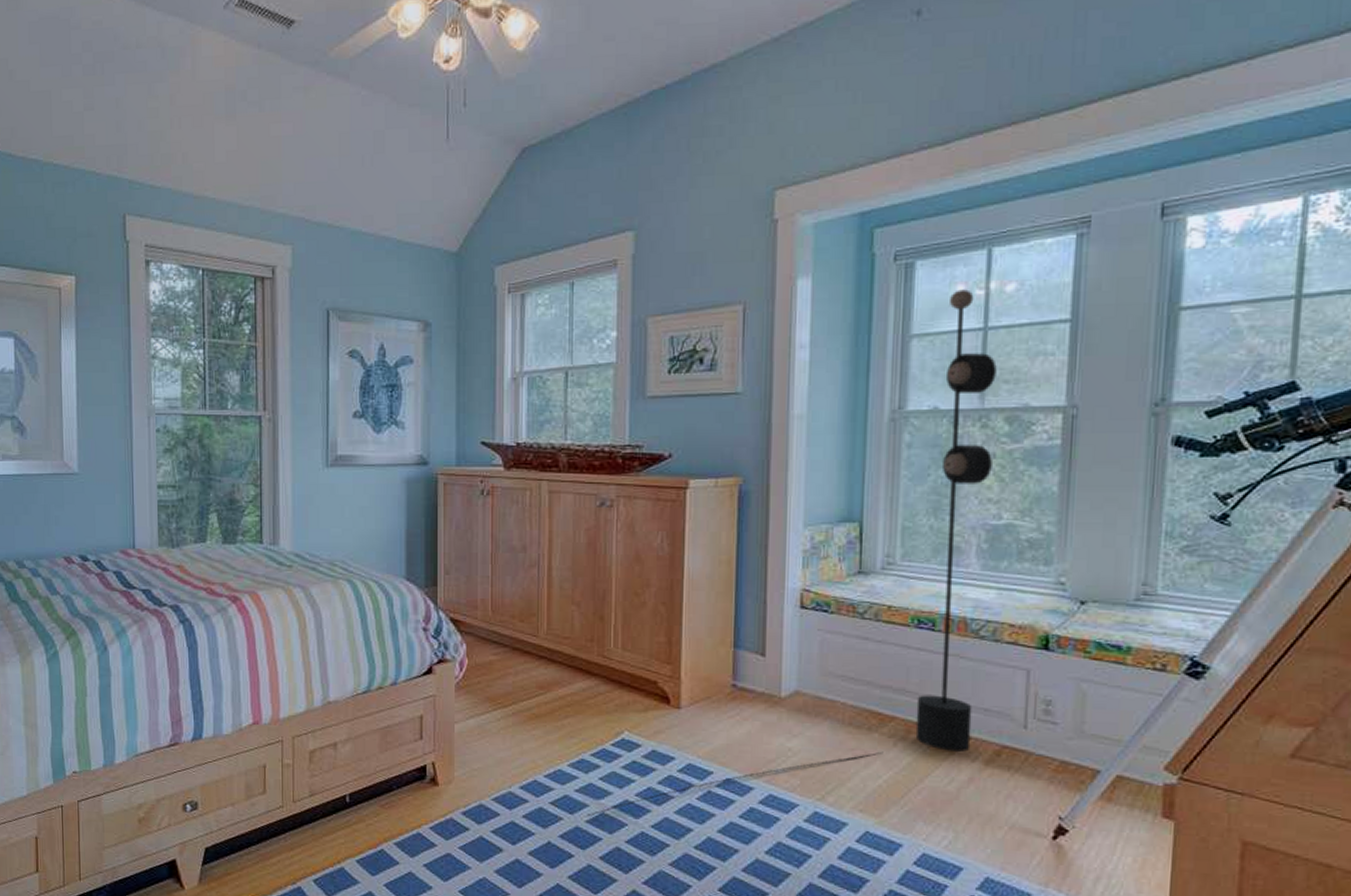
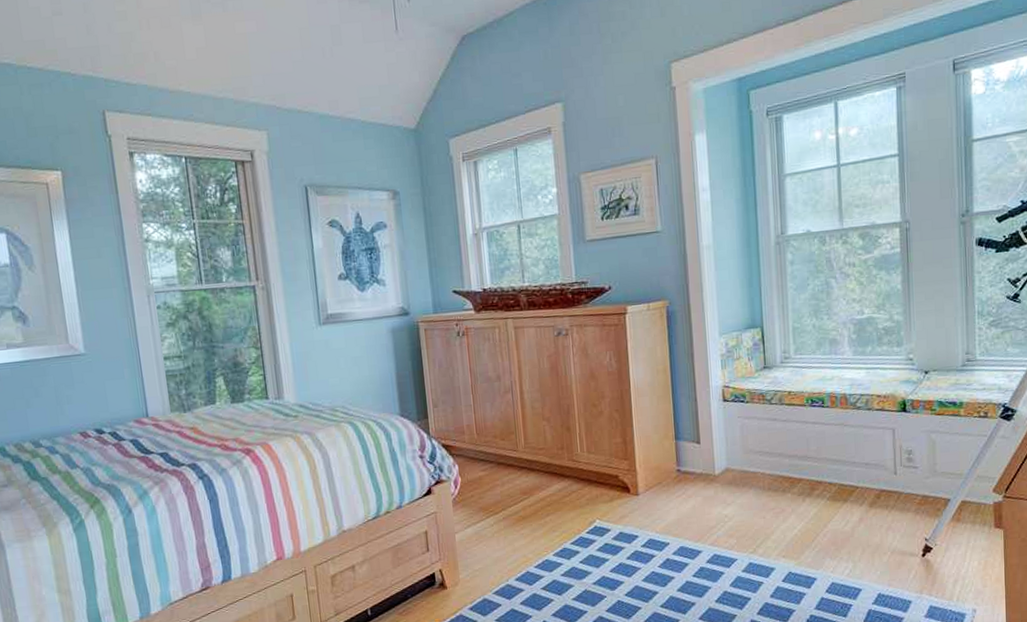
floor lamp: present [587,289,997,817] -> none [572,135,858,595]

